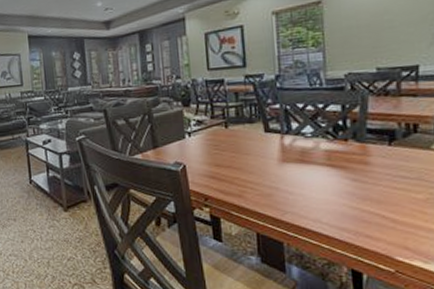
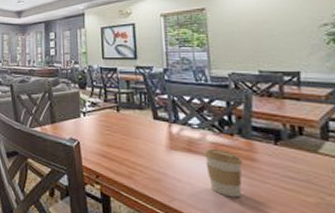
coffee cup: none [317,156,357,204] -> present [204,148,244,198]

